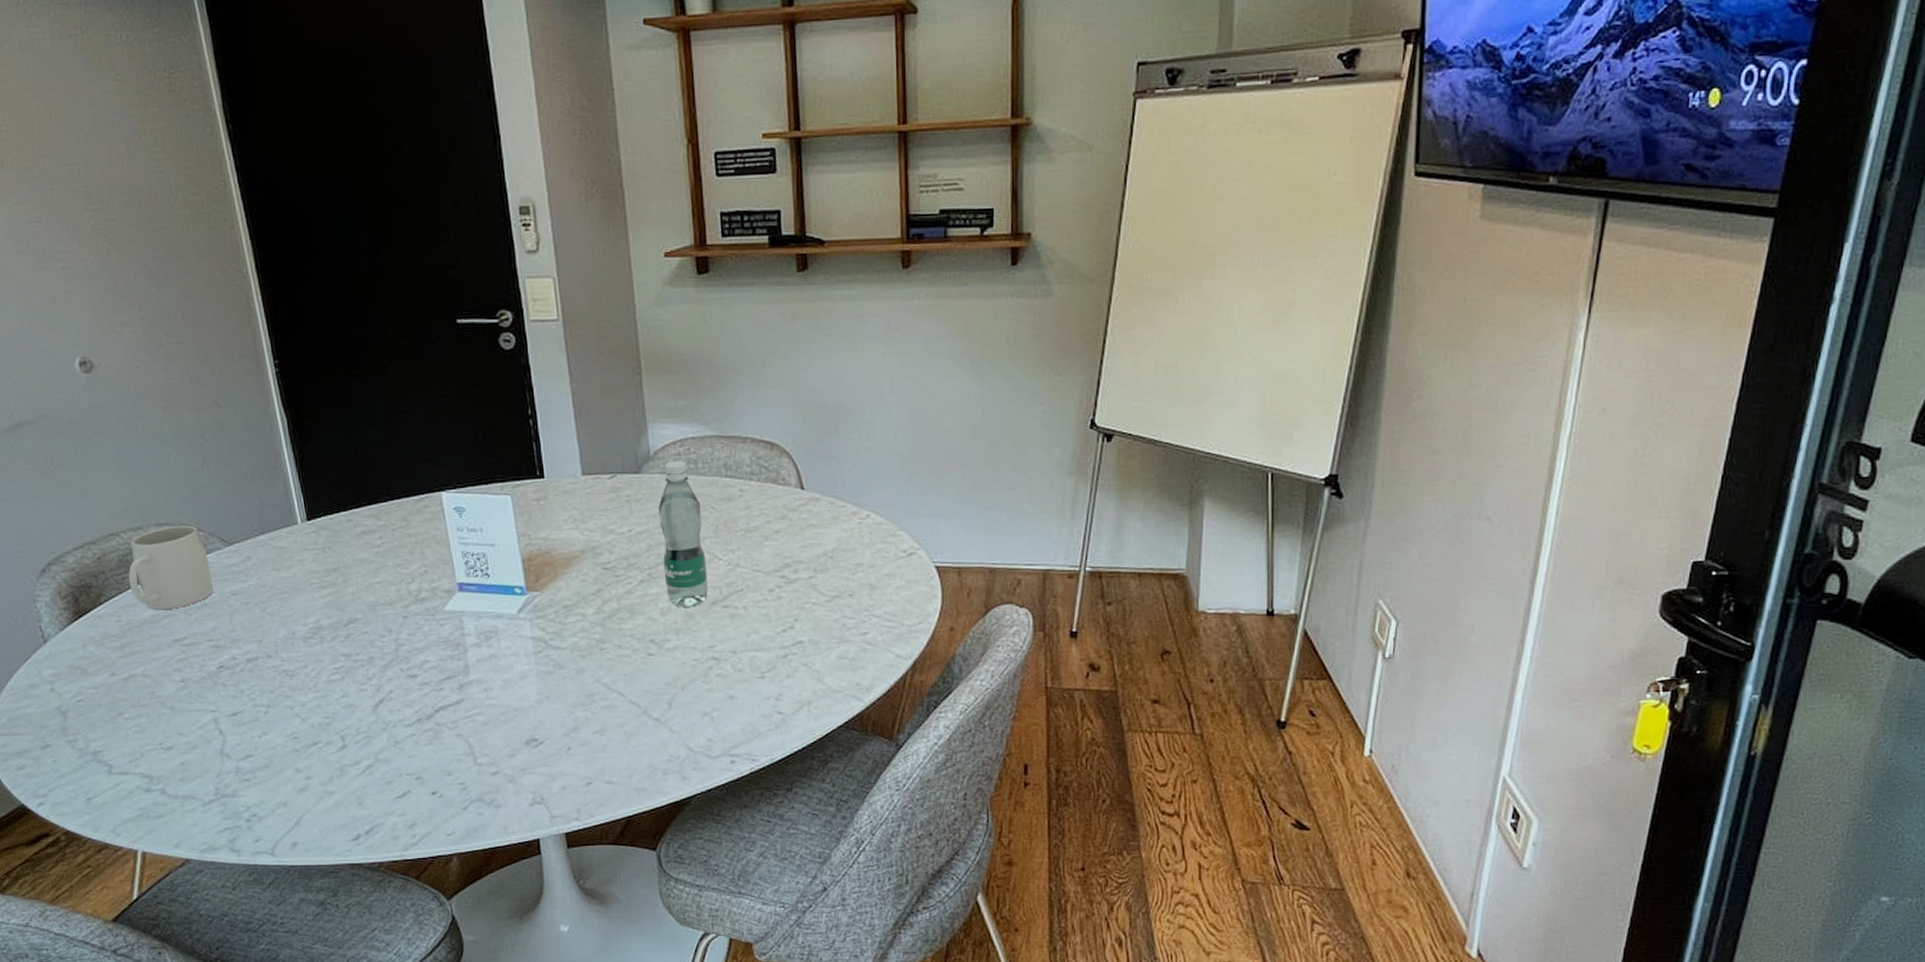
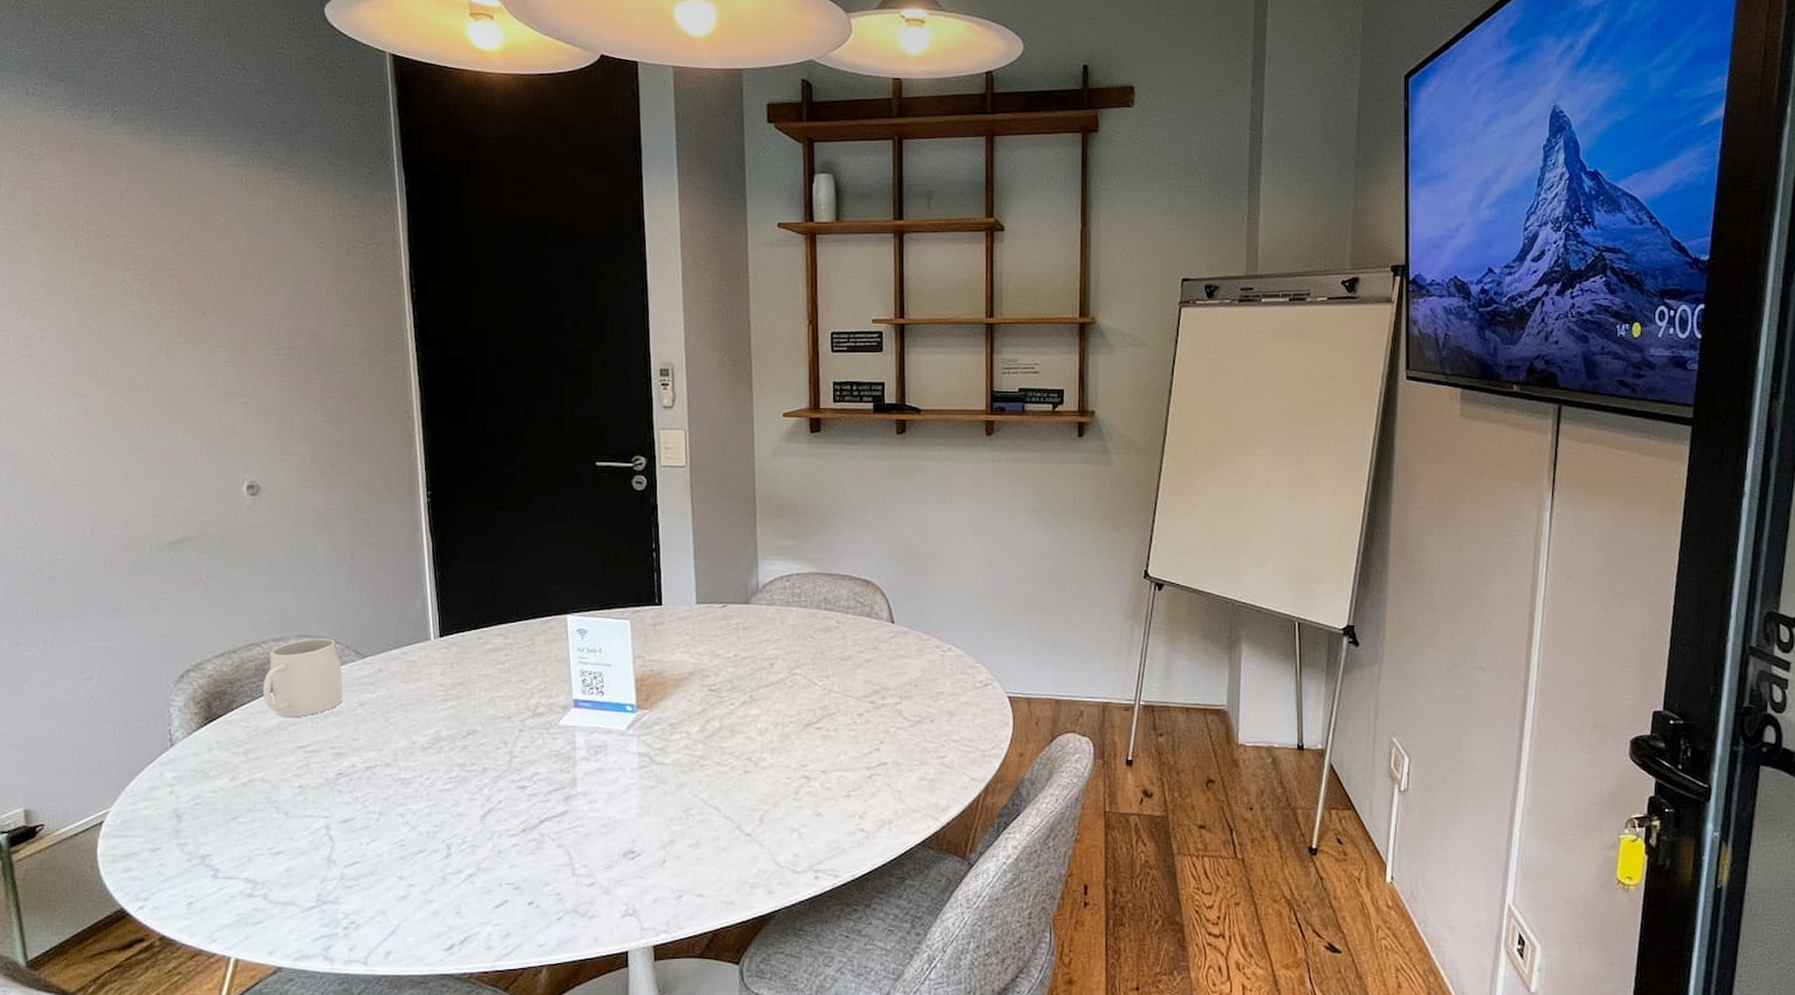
bottle: present [658,461,708,608] -> none [763,594,803,728]

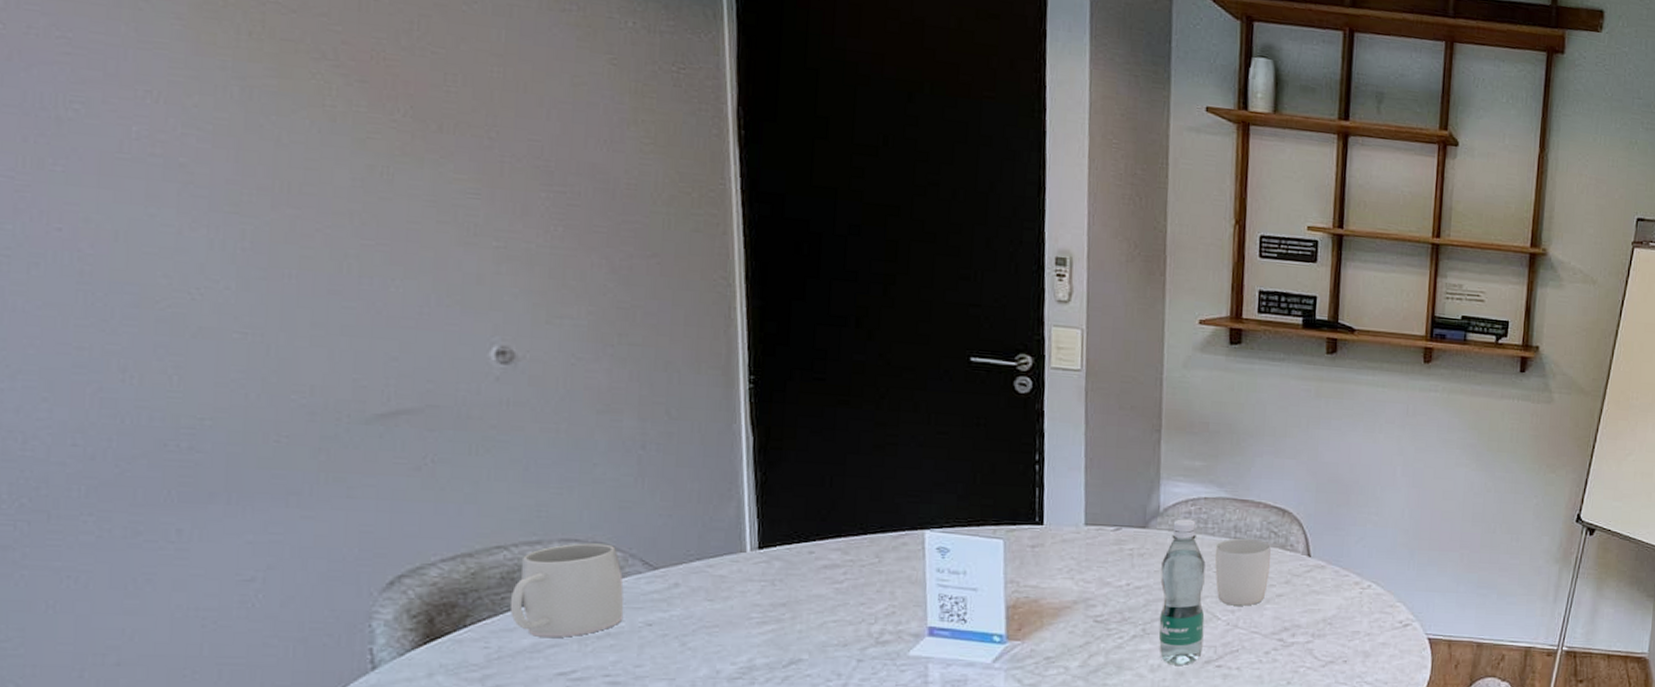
bottle: none [763,594,803,728] -> present [1158,519,1206,665]
mug: none [810,609,859,672] -> present [1215,538,1271,606]

